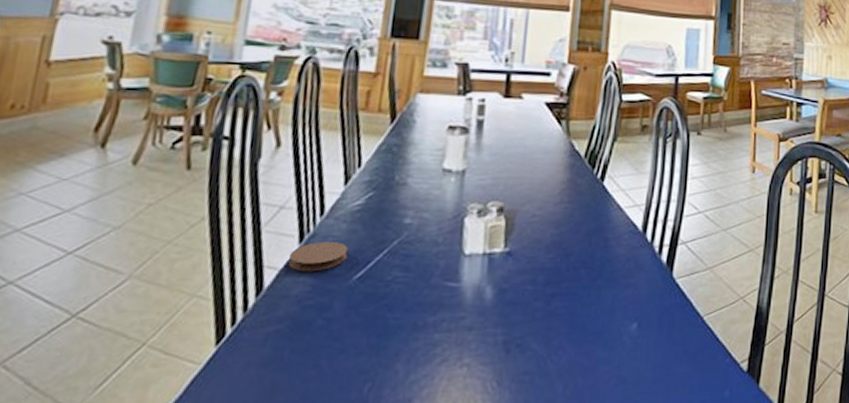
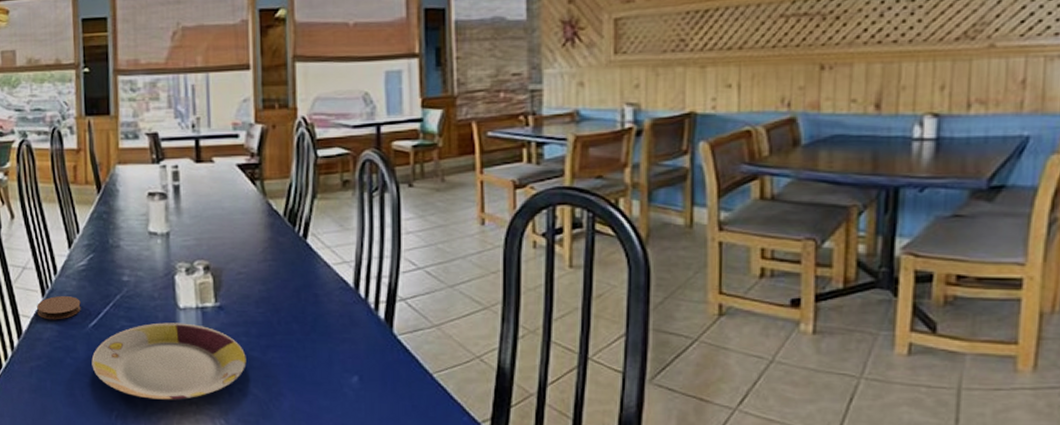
plate: none [348,271,530,364] -> present [91,322,247,400]

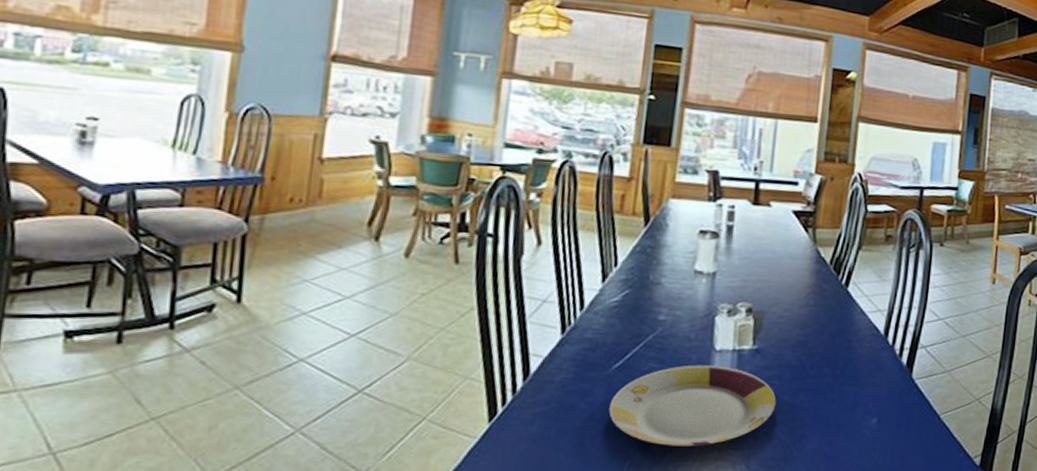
coaster: present [37,296,81,320] -> none [552,334,607,361]

